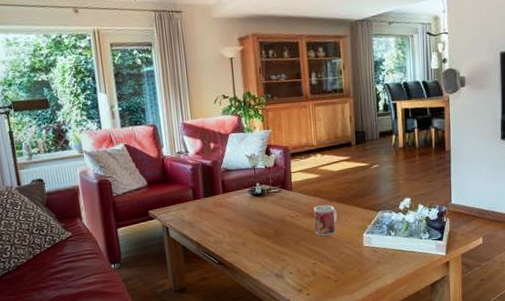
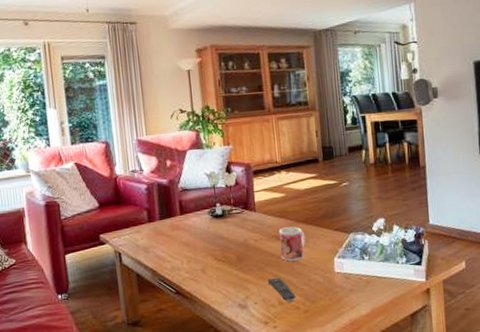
remote control: none [302,250,328,273] -> present [267,277,296,303]

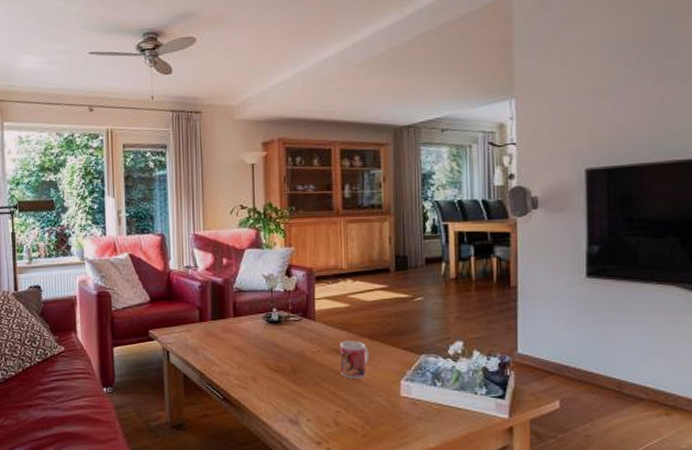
remote control: present [267,277,296,303] -> none [323,394,354,424]

